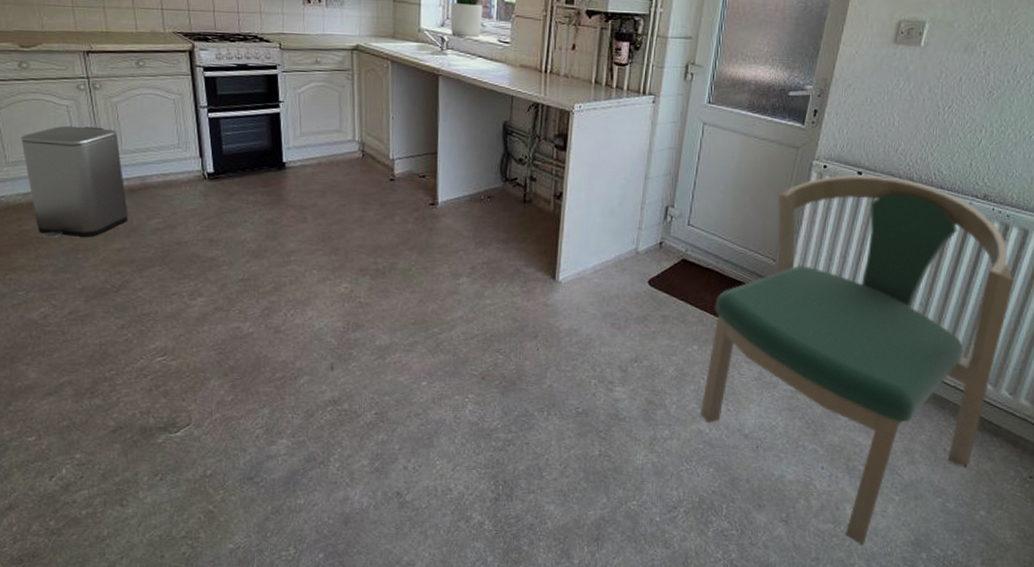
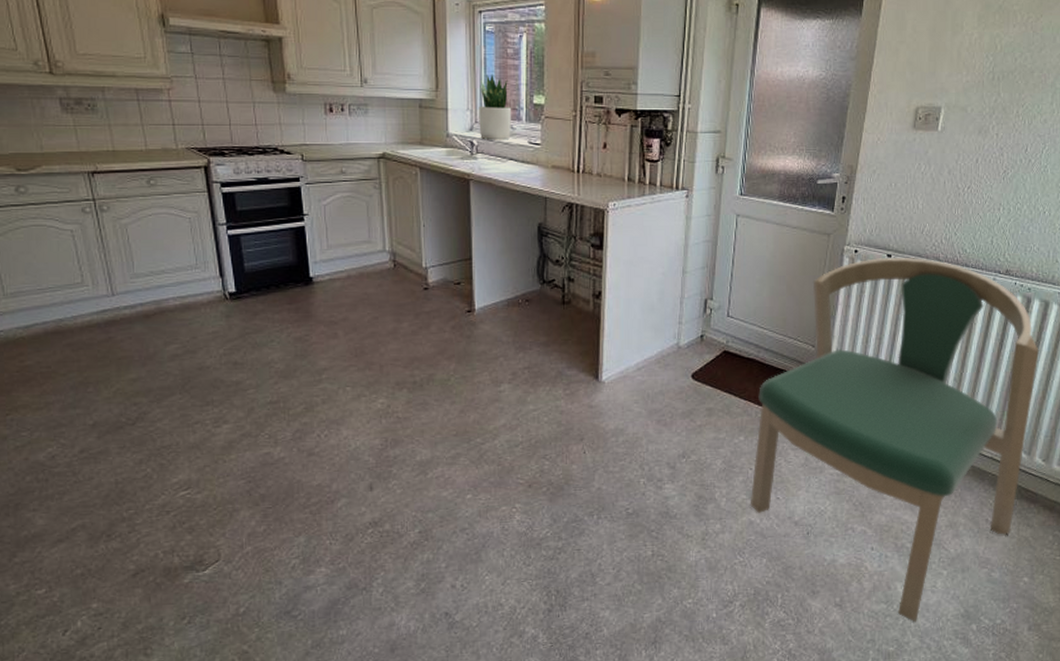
pedal bin: present [21,125,128,239] -> none [20,251,144,374]

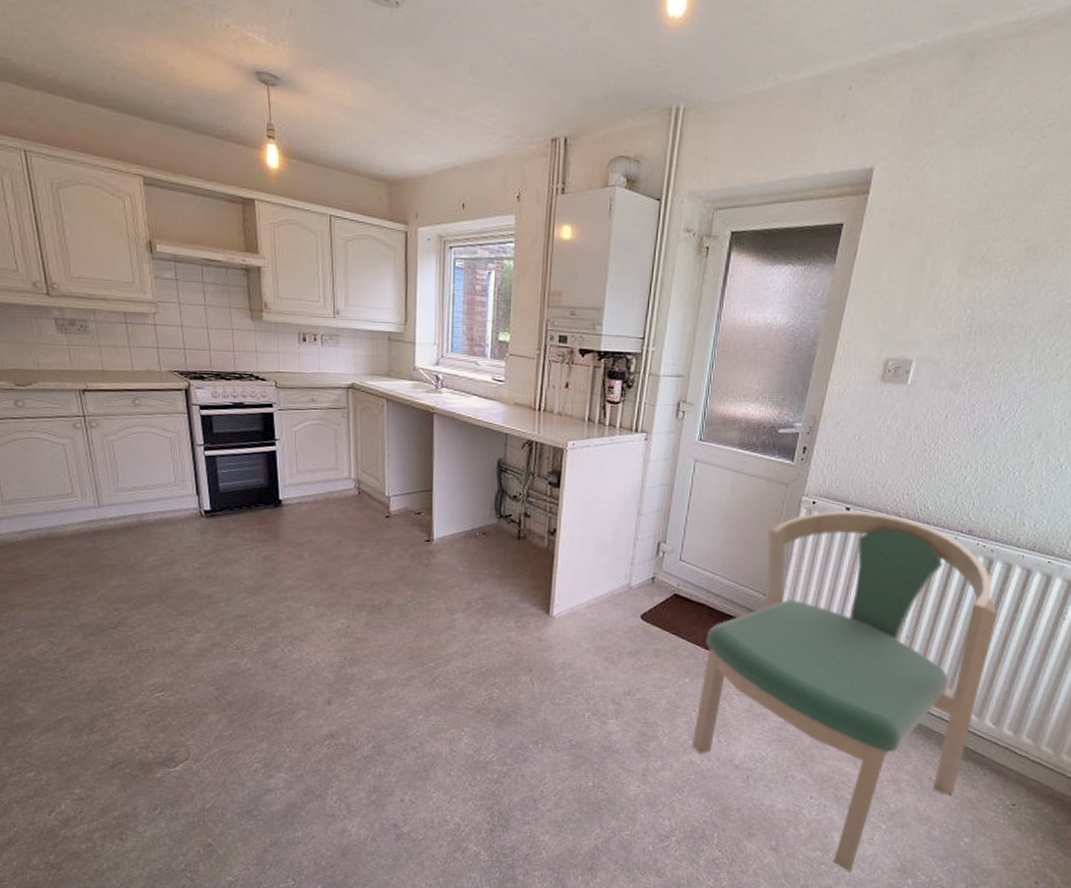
planter: present [479,74,511,139] -> none [445,309,477,375]

